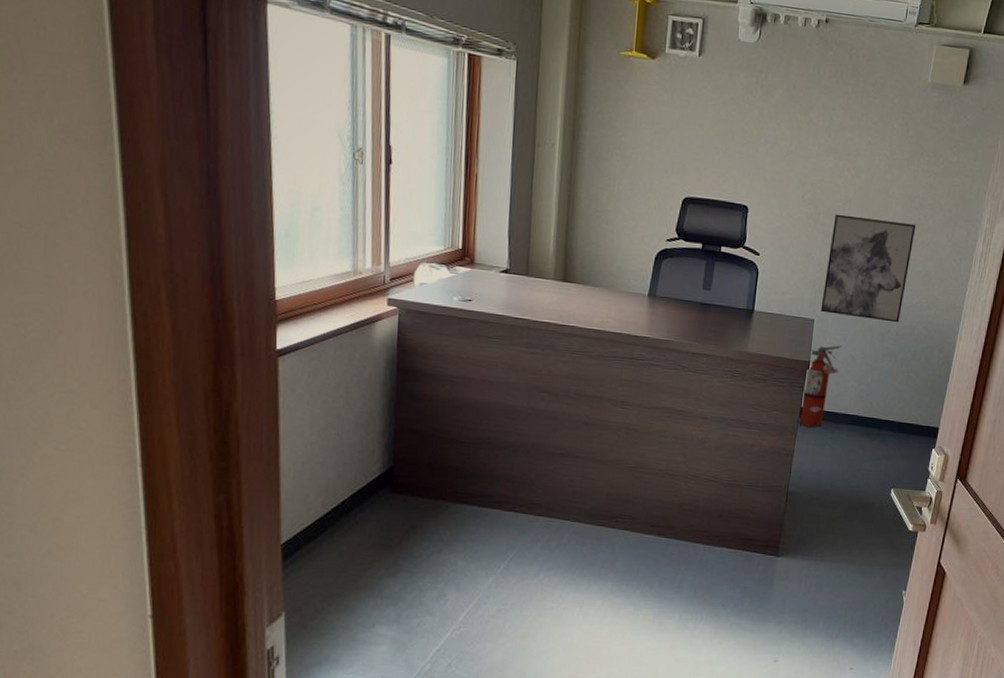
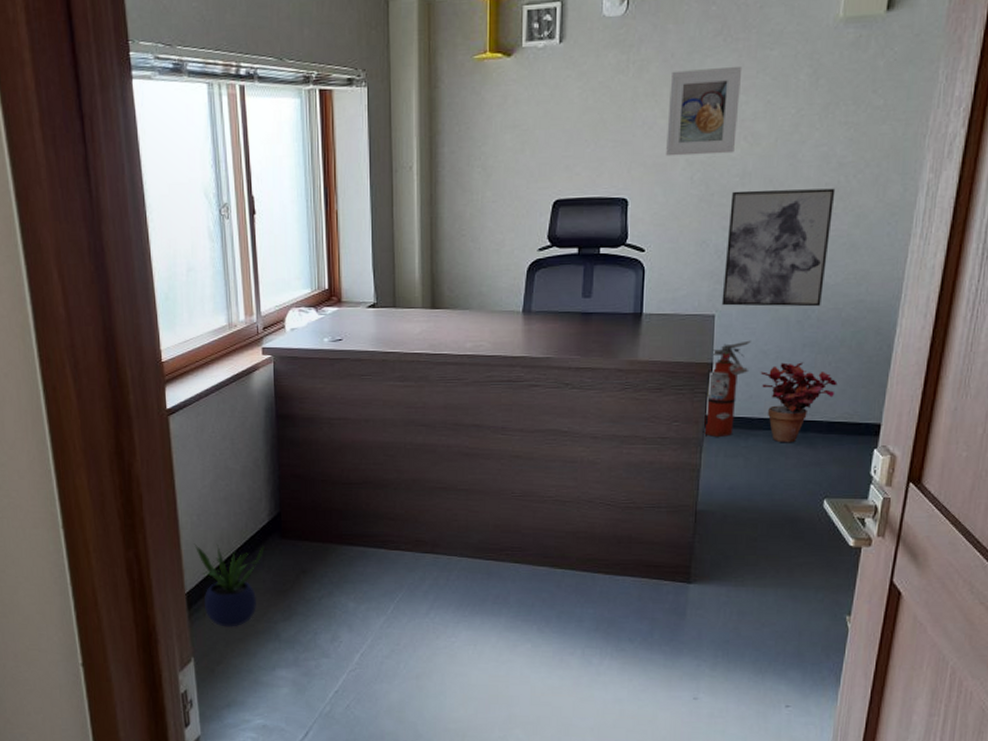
potted plant: none [295,492,373,582] -> present [194,543,265,627]
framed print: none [783,100,851,181] -> present [666,65,743,157]
potted plant: none [847,367,908,438] -> present [760,362,838,443]

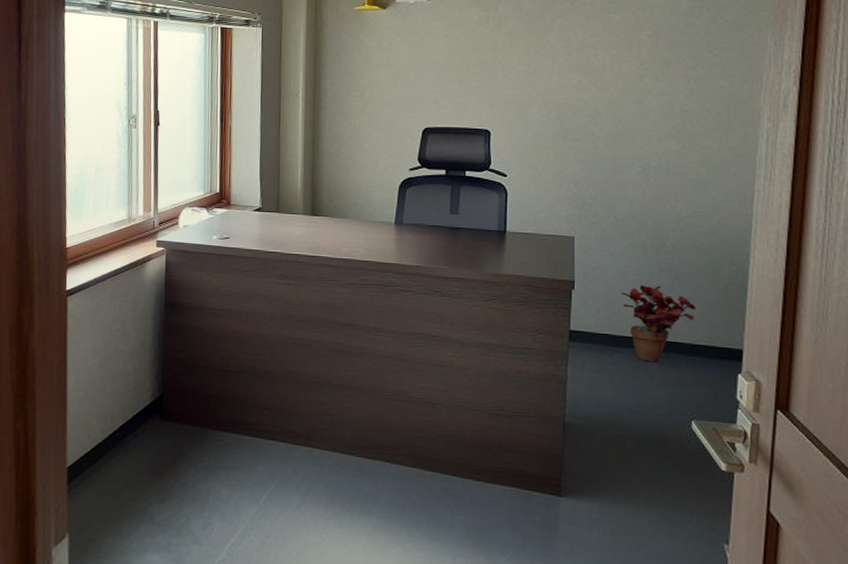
potted plant: present [194,543,265,627] -> none [79,419,145,506]
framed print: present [666,65,743,157] -> none [524,25,590,97]
fire extinguisher: present [703,340,751,437] -> none [568,262,610,352]
wall art: present [721,188,836,307] -> none [580,129,681,235]

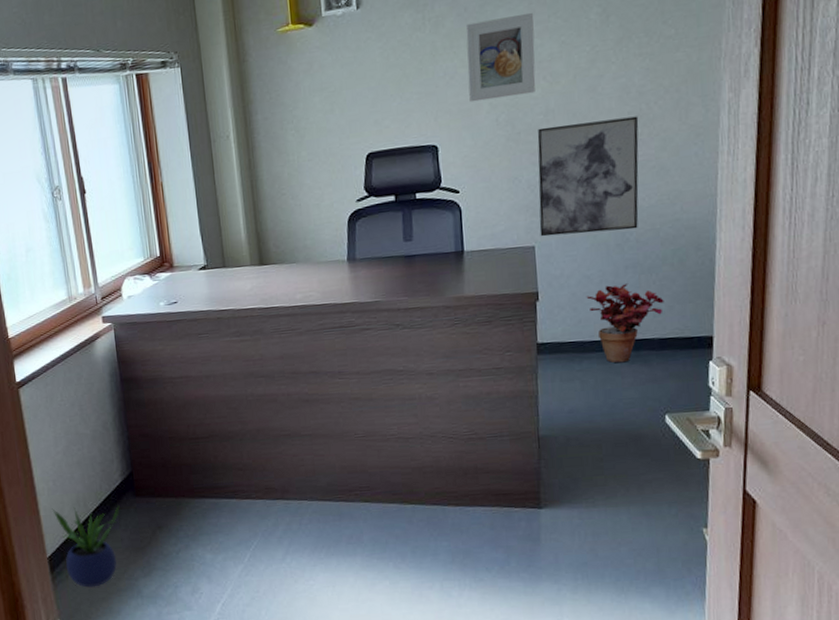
potted plant: none [79,419,145,506] -> present [52,506,120,588]
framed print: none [524,25,590,97] -> present [466,12,536,103]
wall art: none [580,129,681,235] -> present [537,116,639,237]

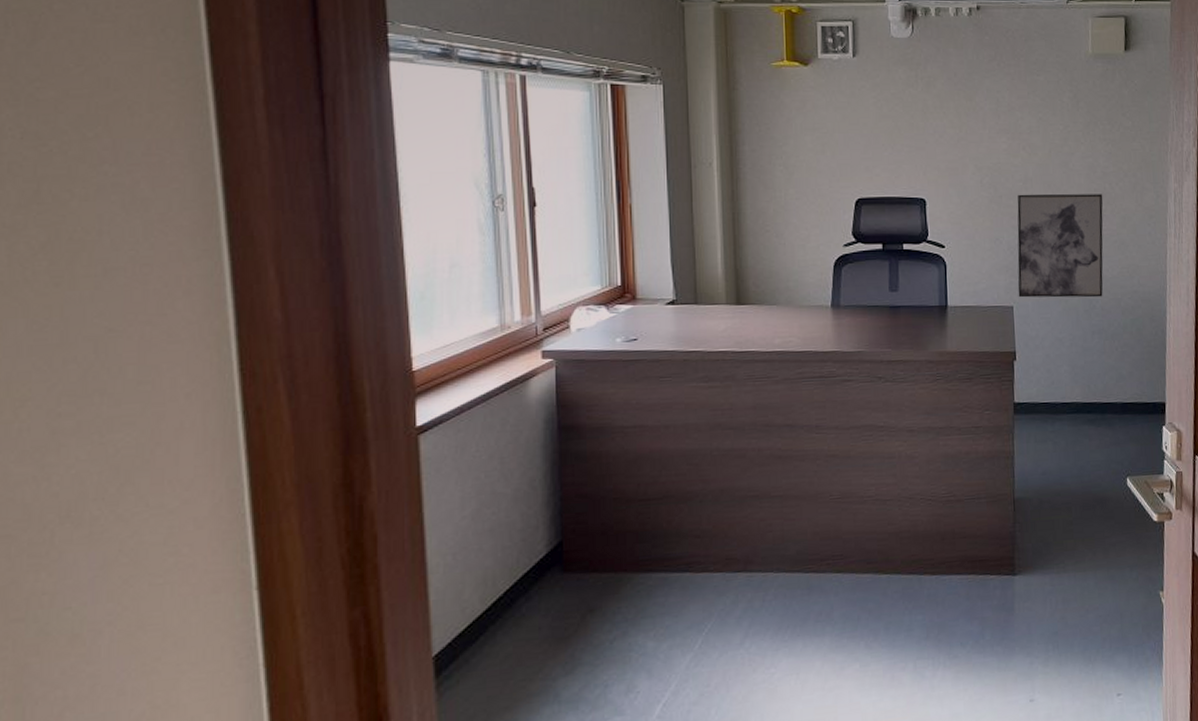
potted plant: present [52,506,120,588] -> none [447,585,541,695]
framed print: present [466,12,536,103] -> none [955,87,1016,162]
potted plant: present [586,283,664,363] -> none [1058,348,1125,425]

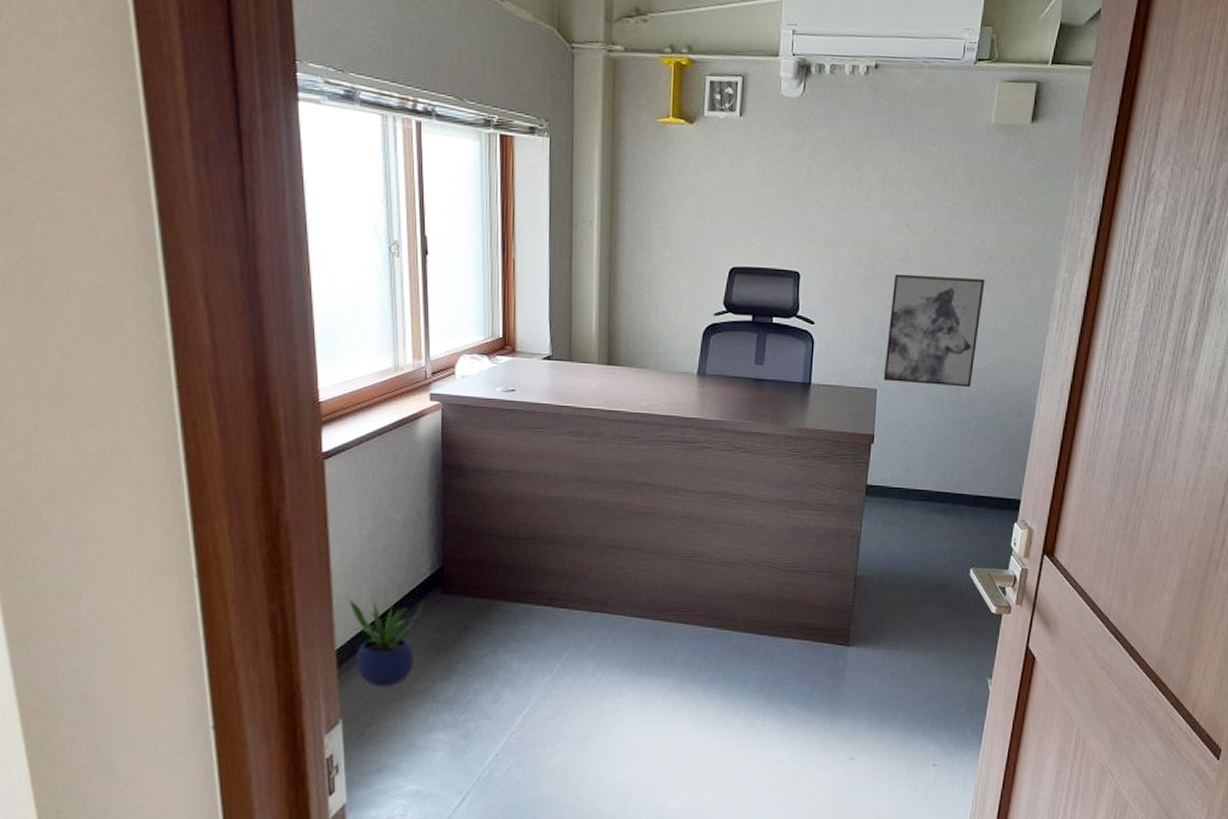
potted plant: none [447,585,541,695] -> present [347,597,425,687]

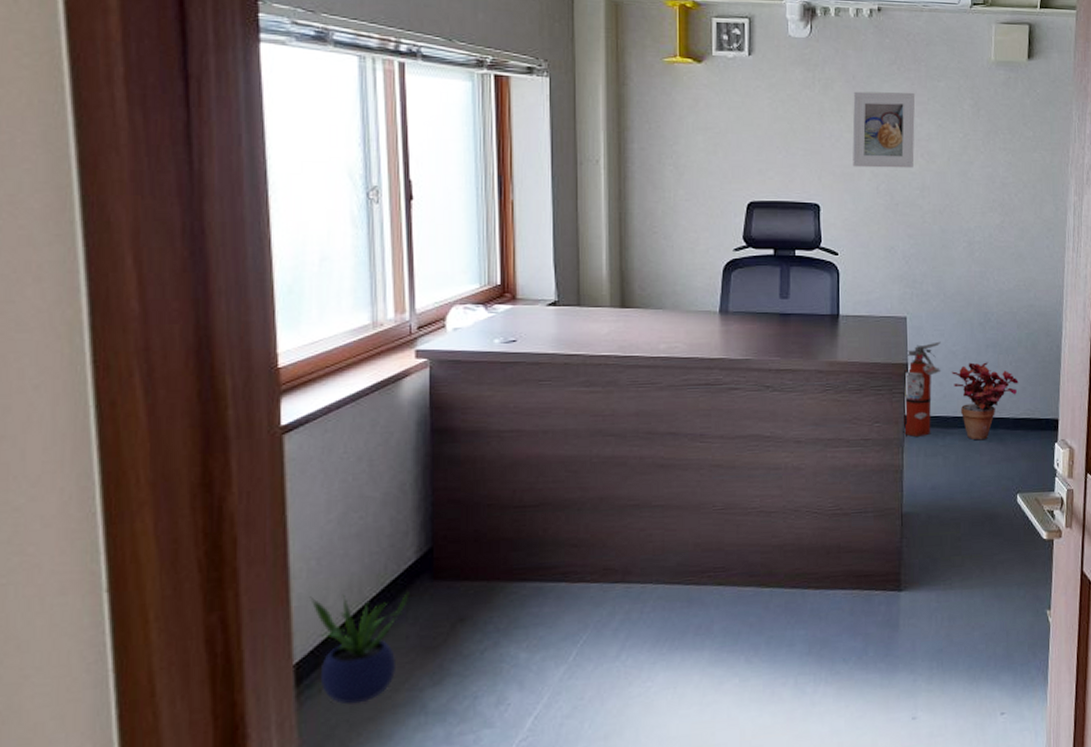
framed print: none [836,155,907,238] -> present [852,91,916,168]
fire extinguisher: none [864,415,909,506] -> present [903,341,942,437]
wall art: present [883,273,986,388] -> none [912,202,1002,310]
potted plant: none [916,438,984,514] -> present [951,362,1019,440]

